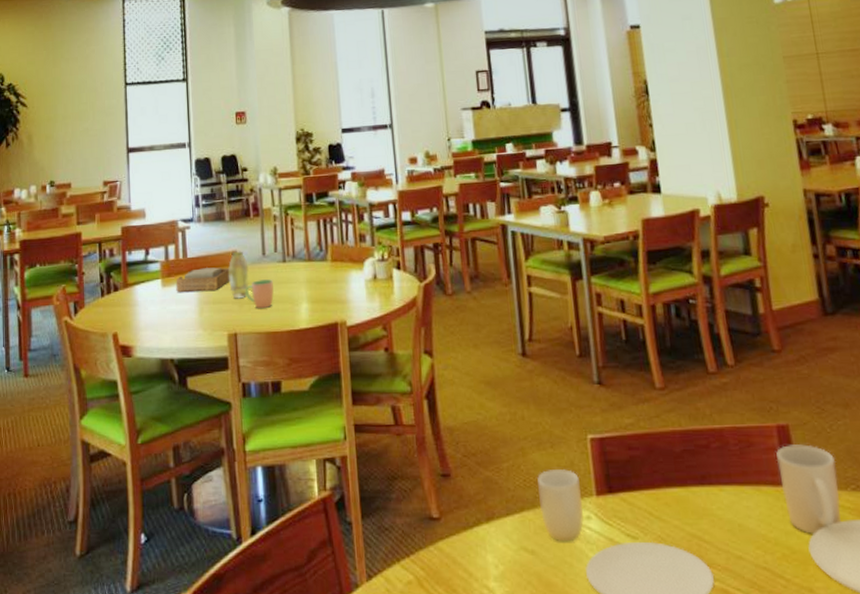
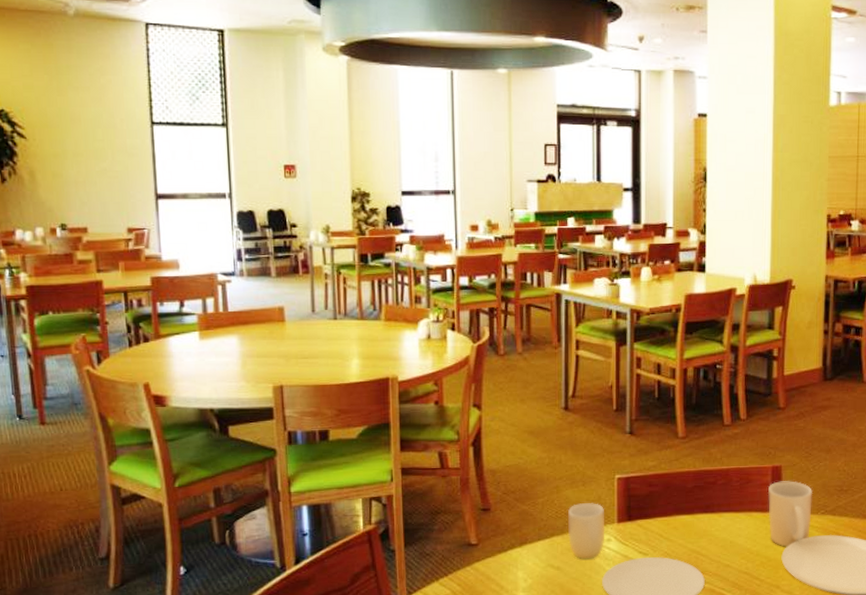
napkin holder: present [176,267,230,292] -> none [215,322,276,346]
vase: present [228,251,249,299] -> none [274,307,297,353]
cup: present [245,279,274,308] -> none [292,336,323,362]

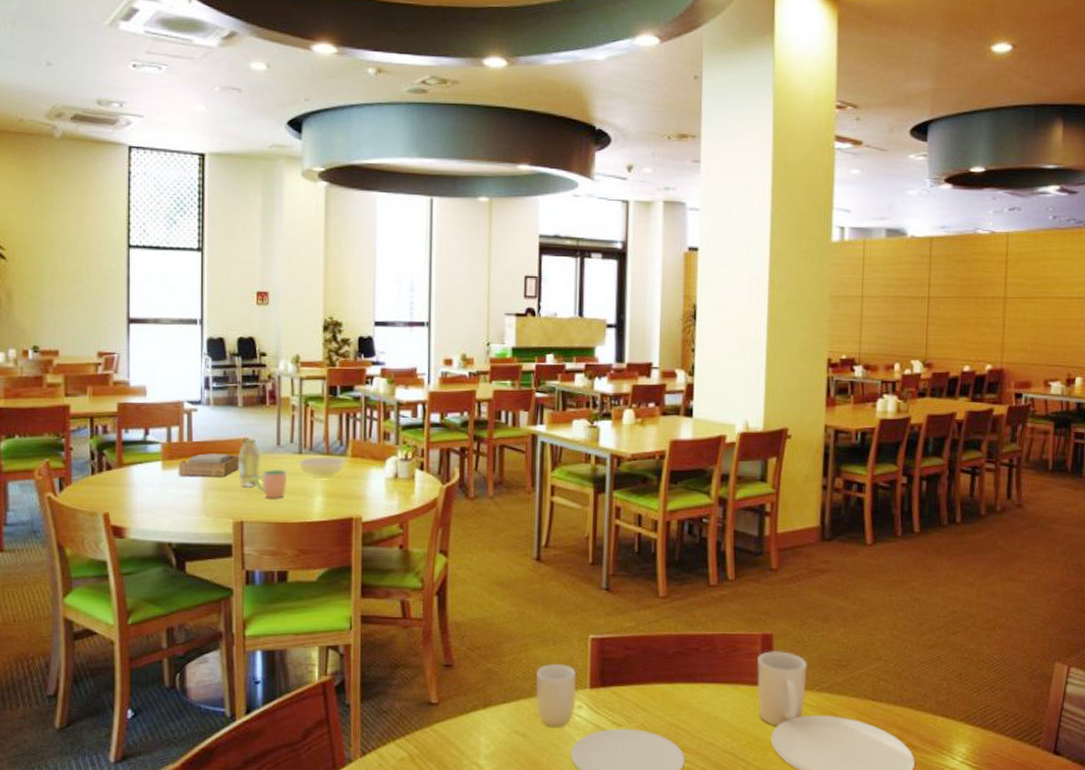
napkin holder: none [215,322,276,346] -> present [178,453,240,478]
vase: none [274,307,297,353] -> present [238,439,261,487]
cup: none [292,336,323,362] -> present [255,470,286,498]
bowl: none [334,321,380,342] -> present [298,457,346,479]

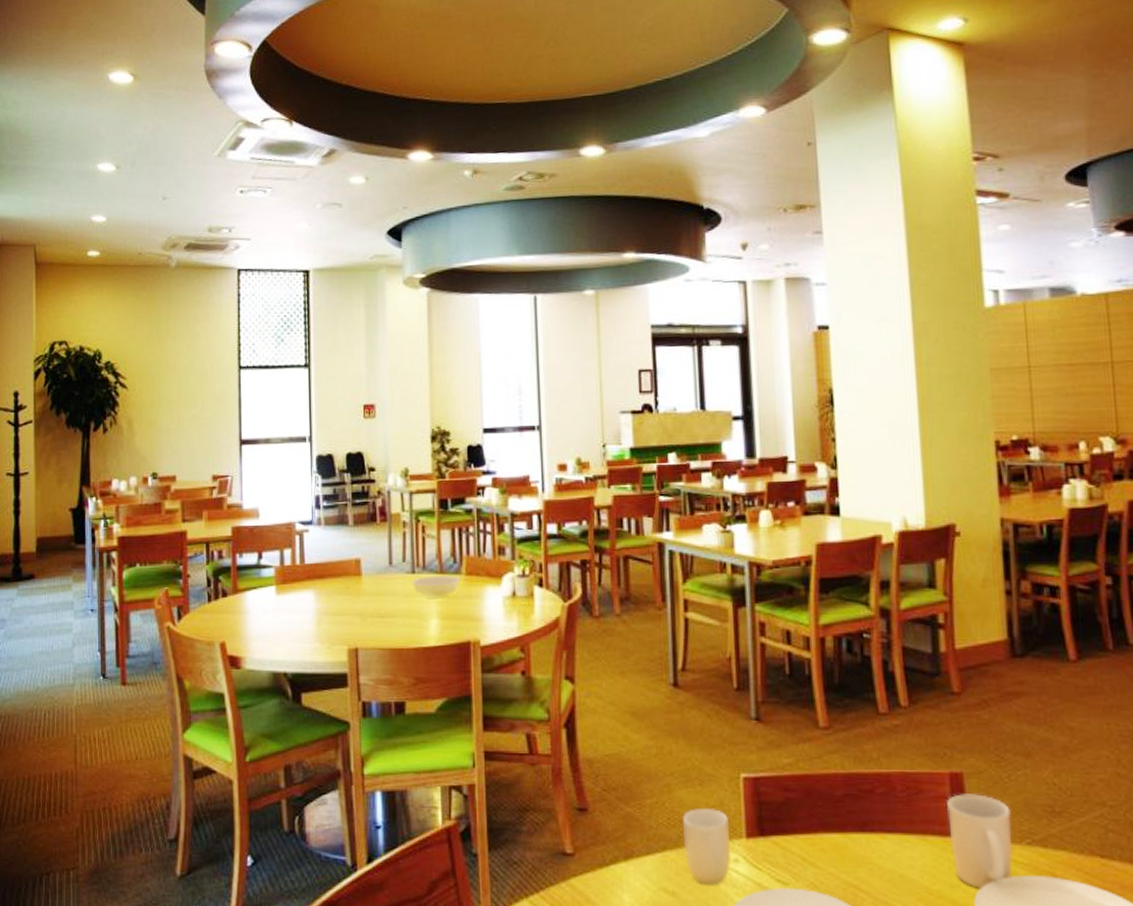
napkin holder: present [178,453,240,478] -> none [291,576,352,602]
vase: present [238,439,261,487] -> none [351,559,373,611]
cup: present [255,470,286,498] -> none [368,591,400,622]

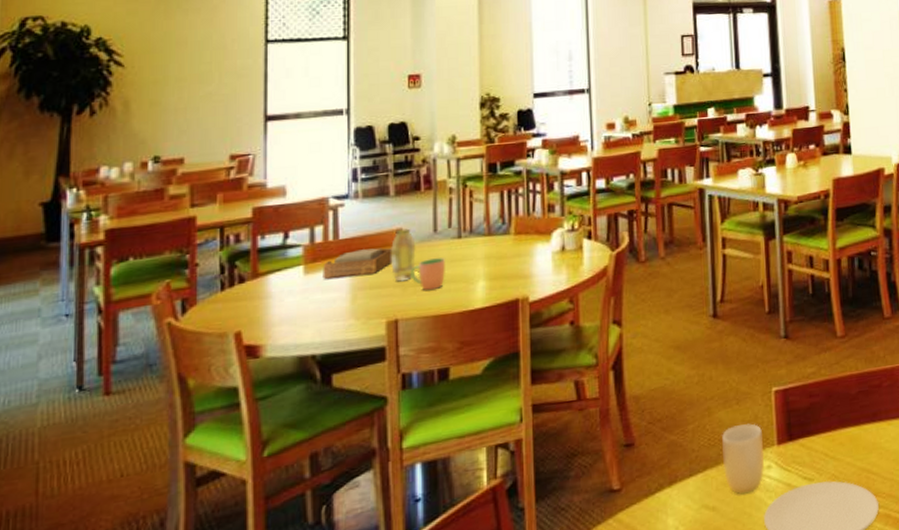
napkin holder: none [291,576,352,602] -> present [323,247,393,279]
vase: none [351,559,373,611] -> present [391,228,416,282]
cup: none [368,591,400,622] -> present [410,257,445,290]
bowl: present [411,575,461,599] -> none [458,236,510,262]

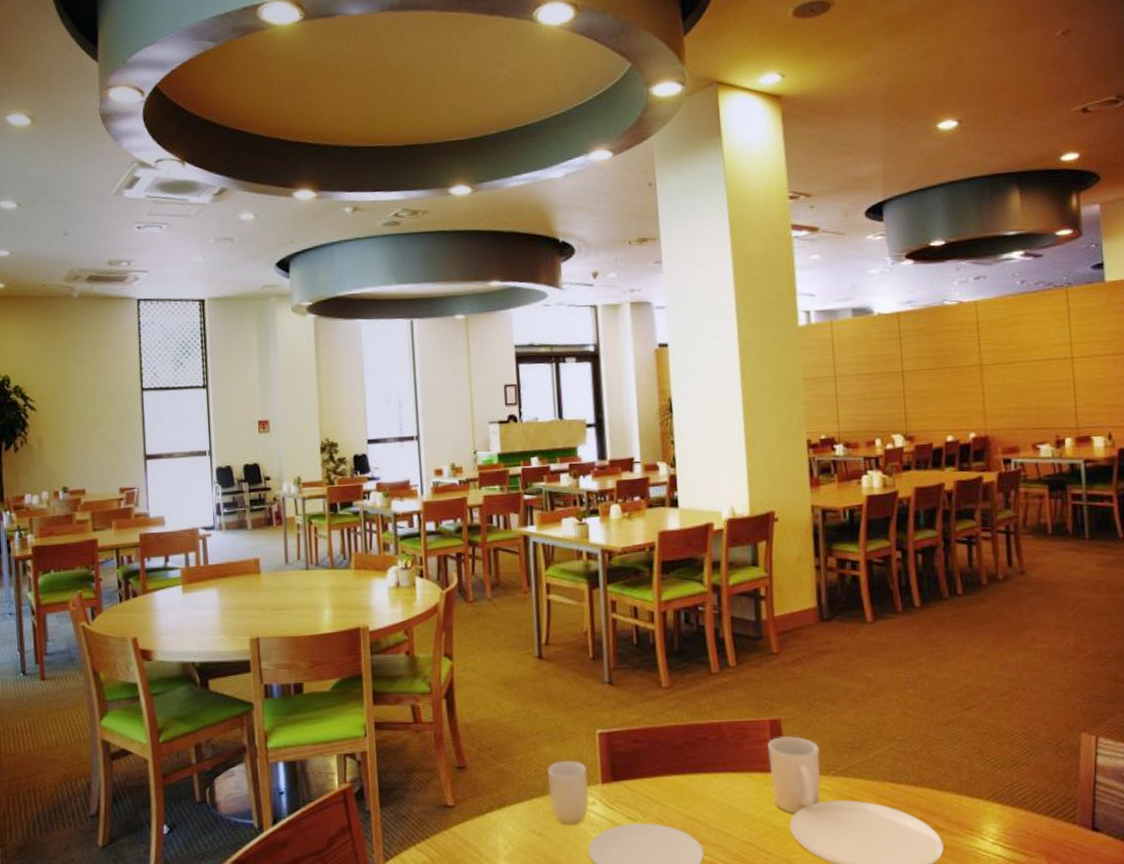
napkin holder: present [323,247,393,279] -> none [197,574,253,598]
vase: present [391,228,416,282] -> none [251,558,272,605]
cup: present [410,257,445,290] -> none [267,586,297,614]

